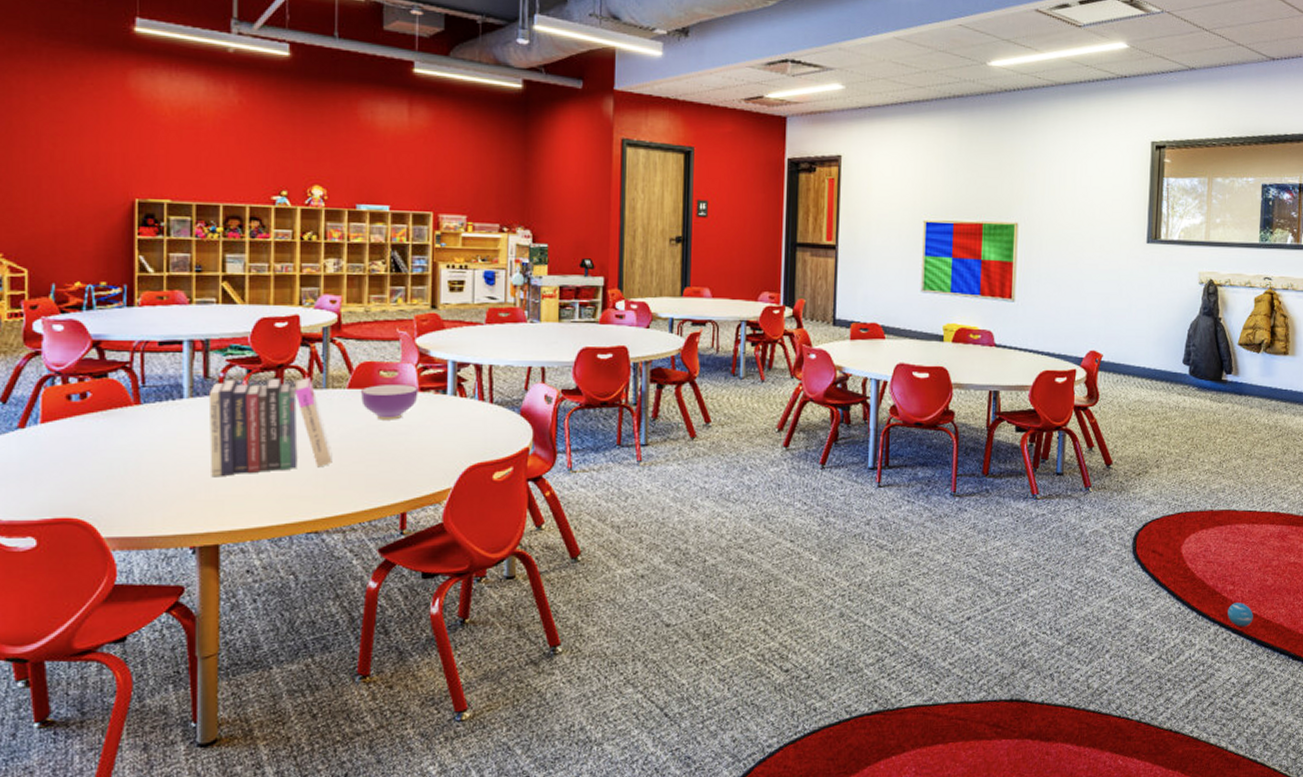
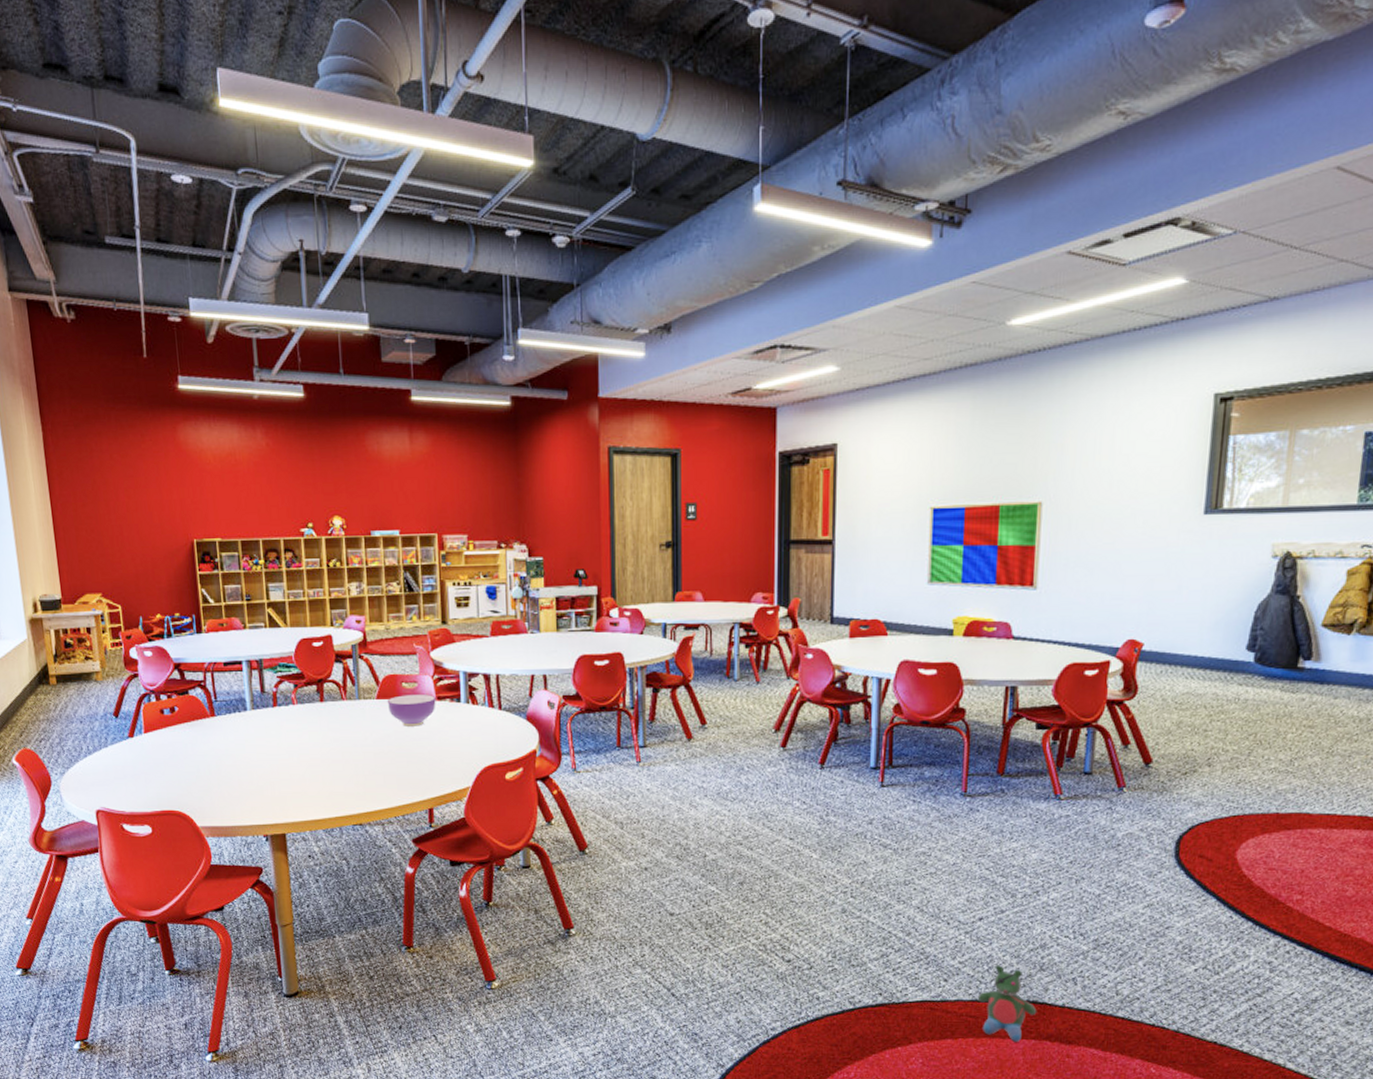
books: present [208,376,333,478] -> none [266,689,369,777]
stuffed animal: none [966,664,1020,743] -> present [977,965,1037,1042]
toy ball: present [1227,602,1254,627] -> none [1292,914,1327,940]

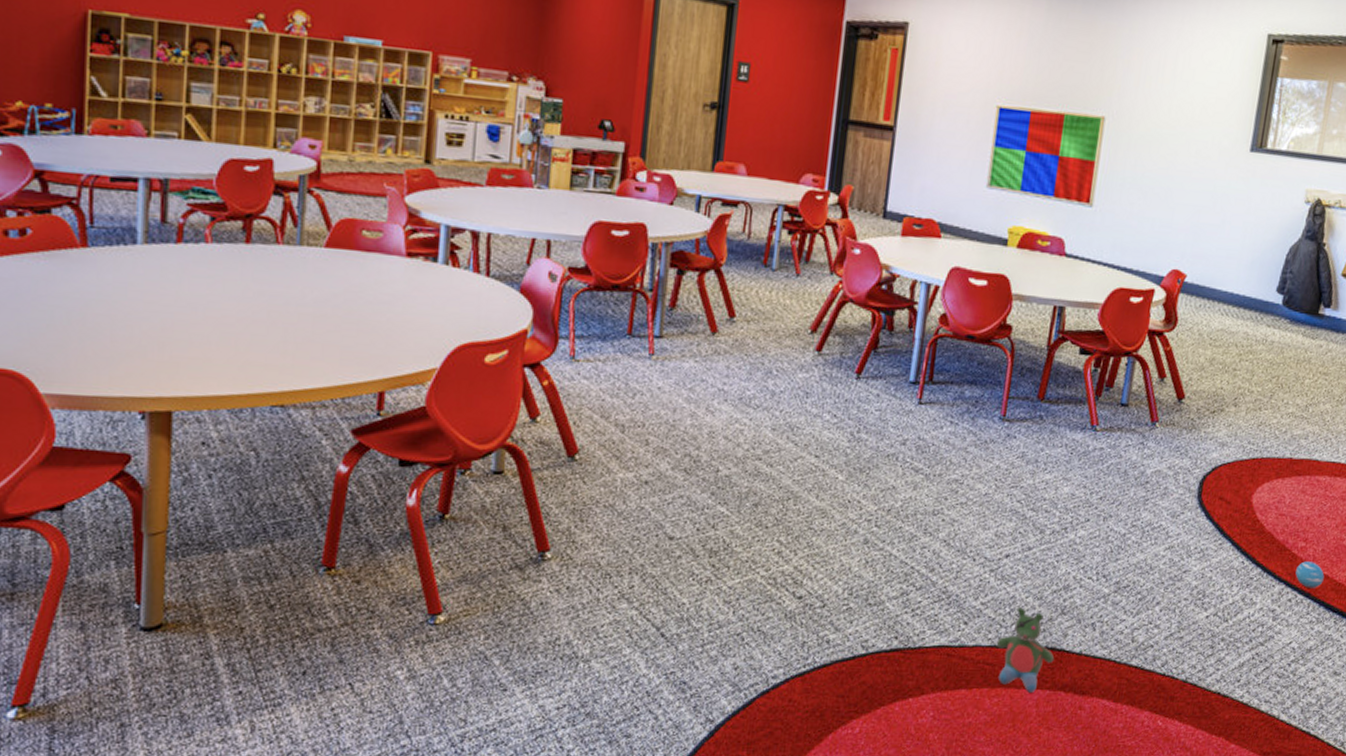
bowl: present [387,695,436,727] -> none [338,245,405,287]
toy ball: none [1292,914,1327,940] -> present [1295,561,1325,588]

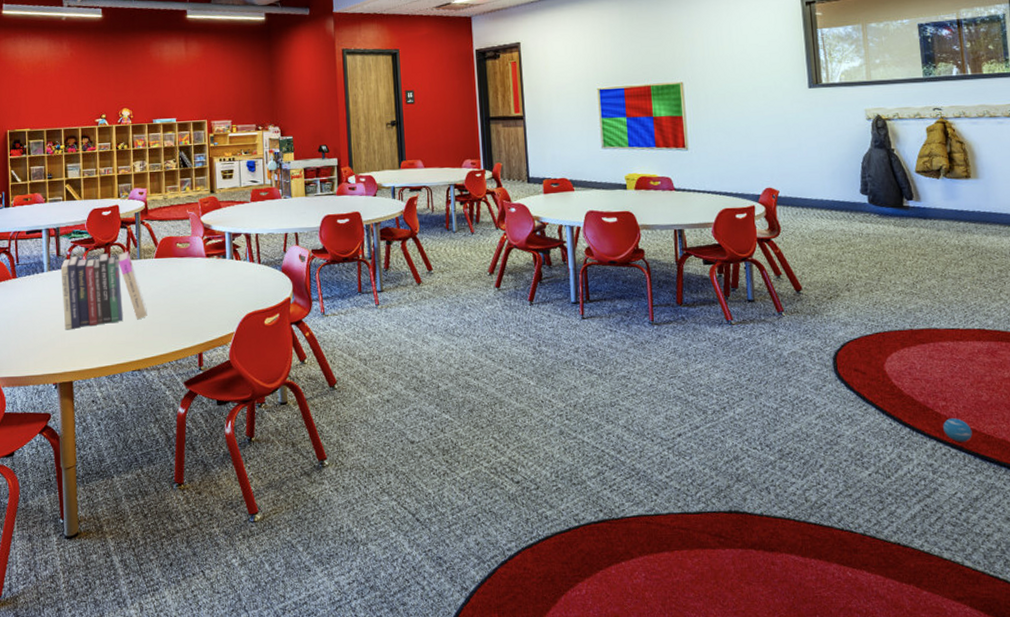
books: none [165,226,304,336] -> present [60,251,147,330]
stuffed animal: present [996,607,1055,692] -> none [686,478,740,552]

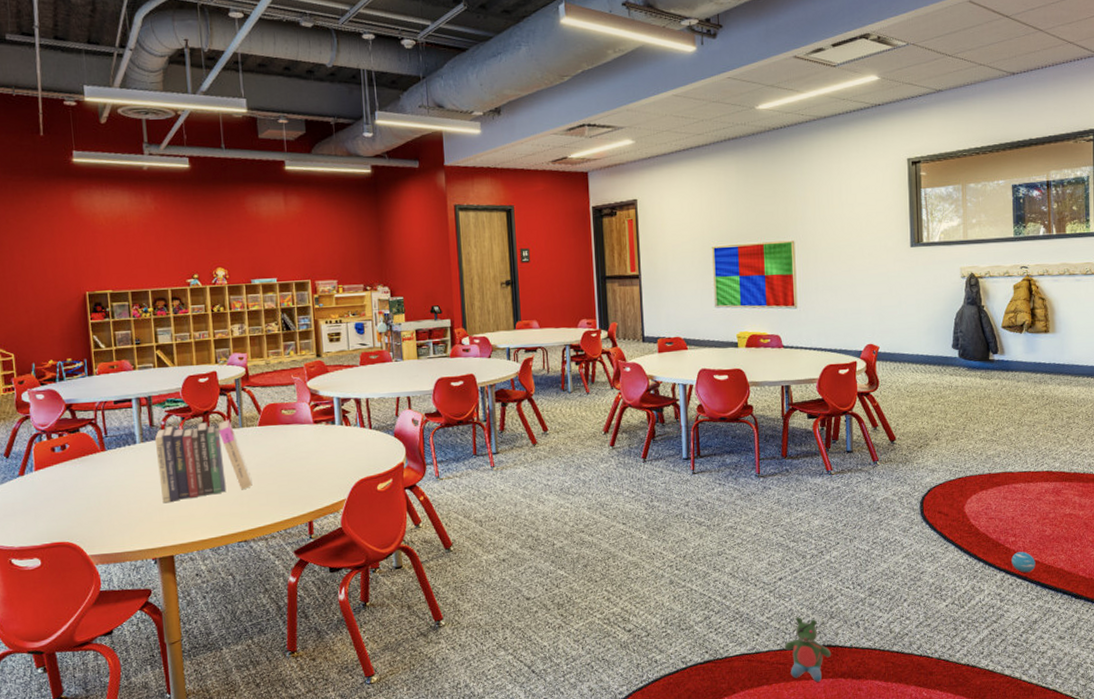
stuffed animal: none [686,478,740,552] -> present [784,617,832,682]

